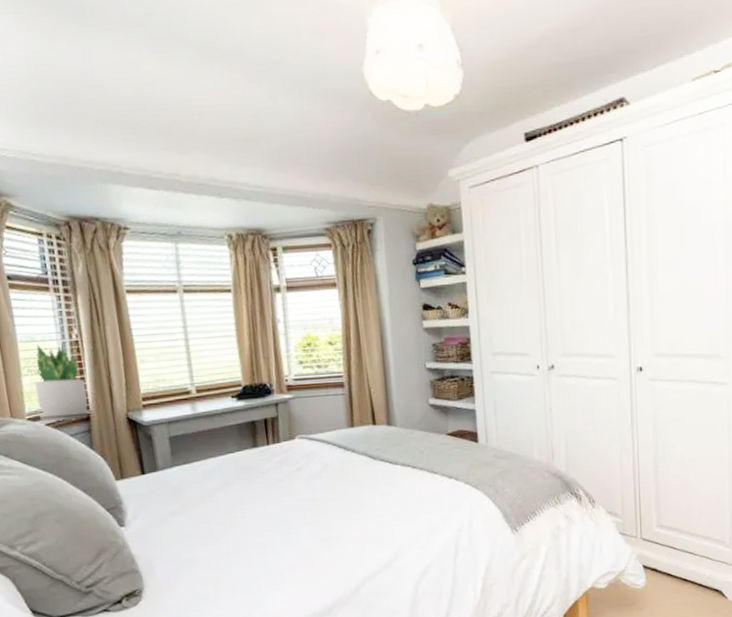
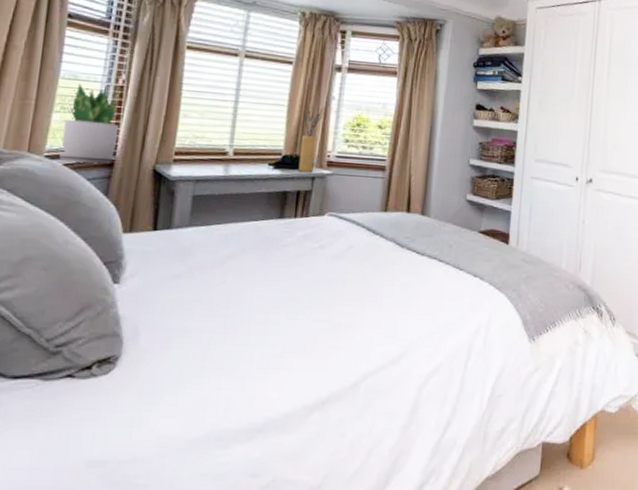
vase: none [253,331,275,401] -> present [298,105,326,173]

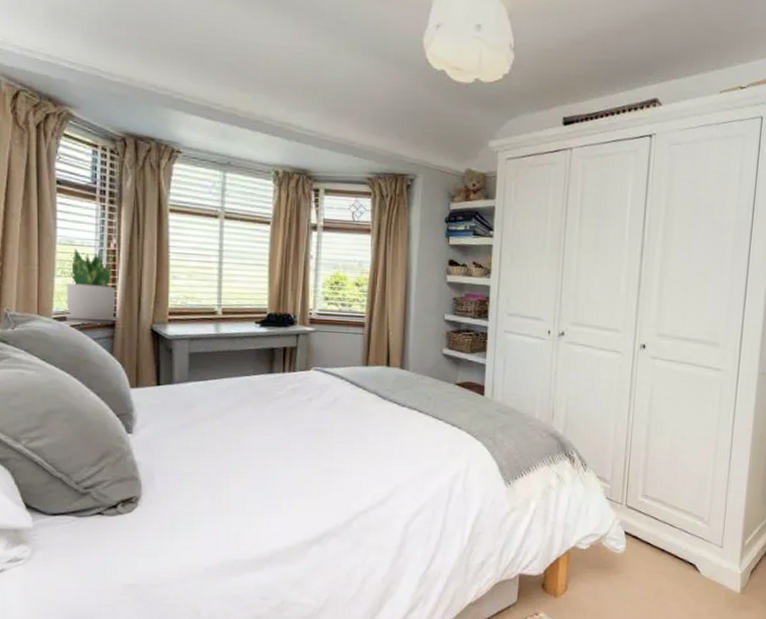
vase: present [298,105,326,173] -> none [283,265,305,331]

